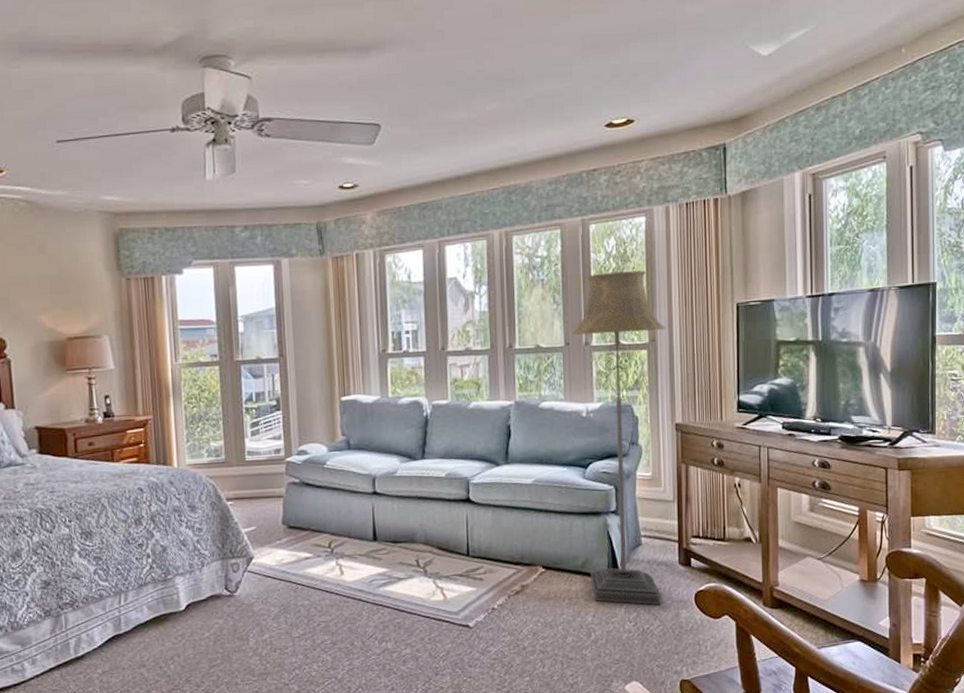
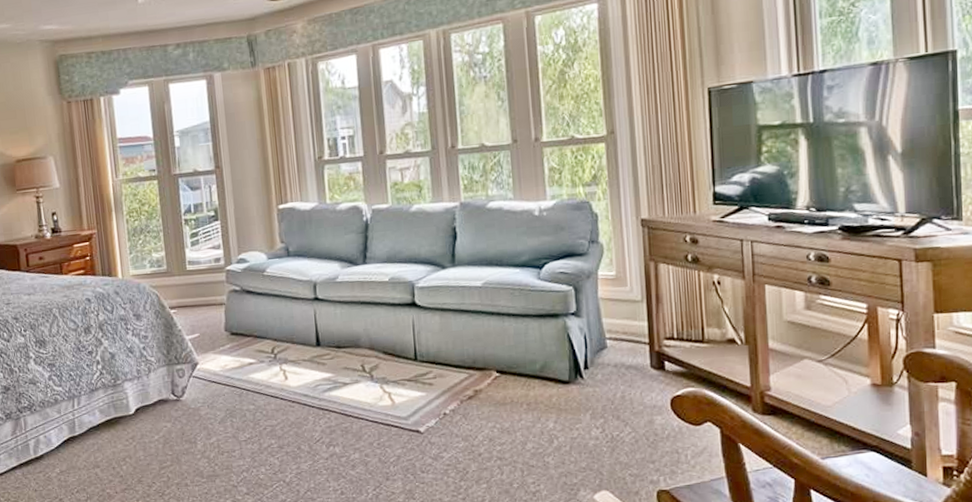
floor lamp: present [572,270,666,605] -> none [520,59,631,411]

